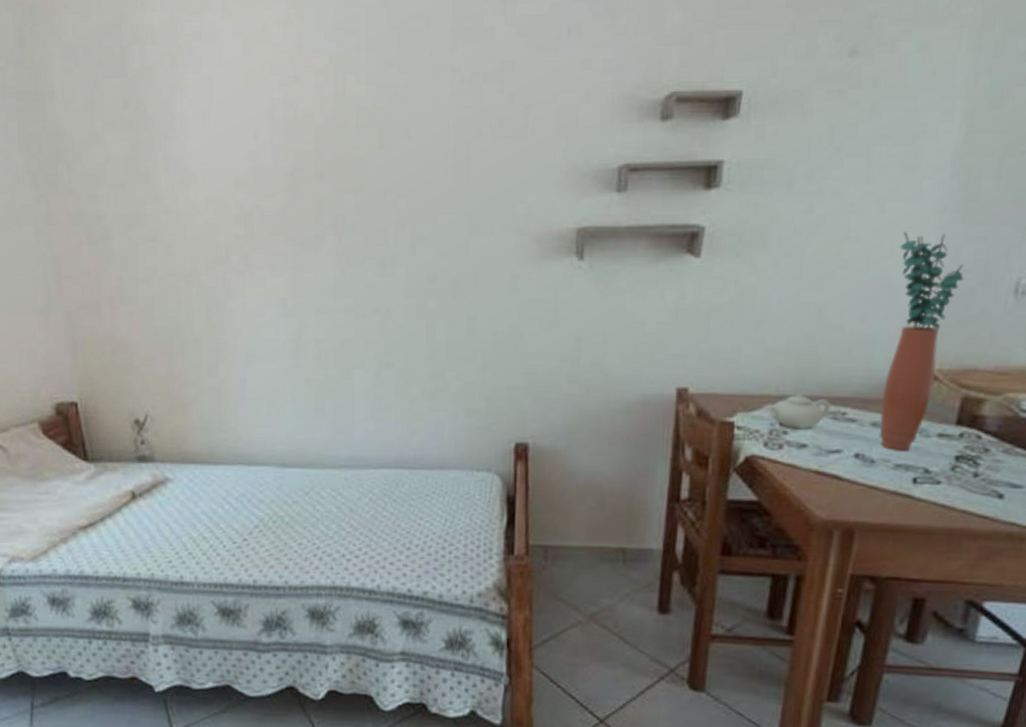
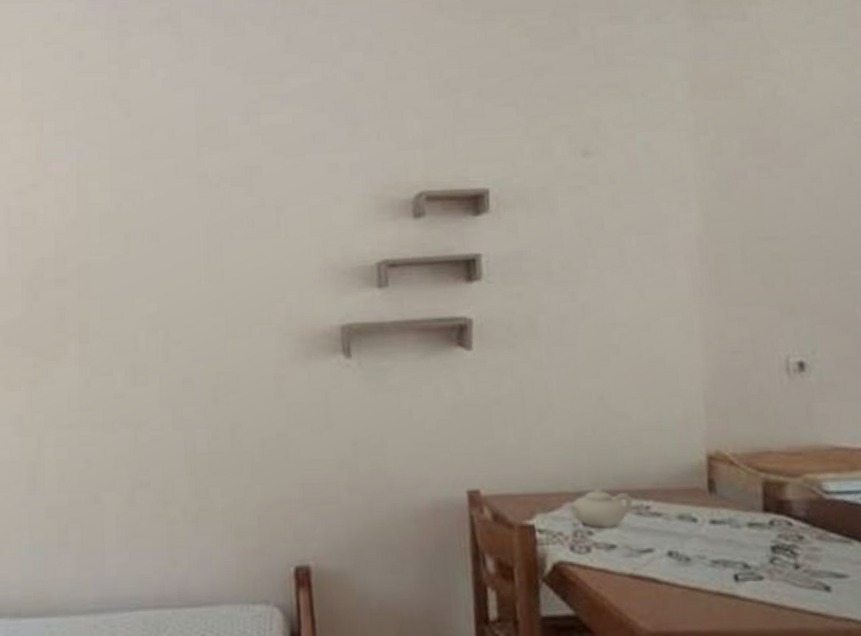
vase: present [879,232,965,453] -> none [667,316,736,547]

